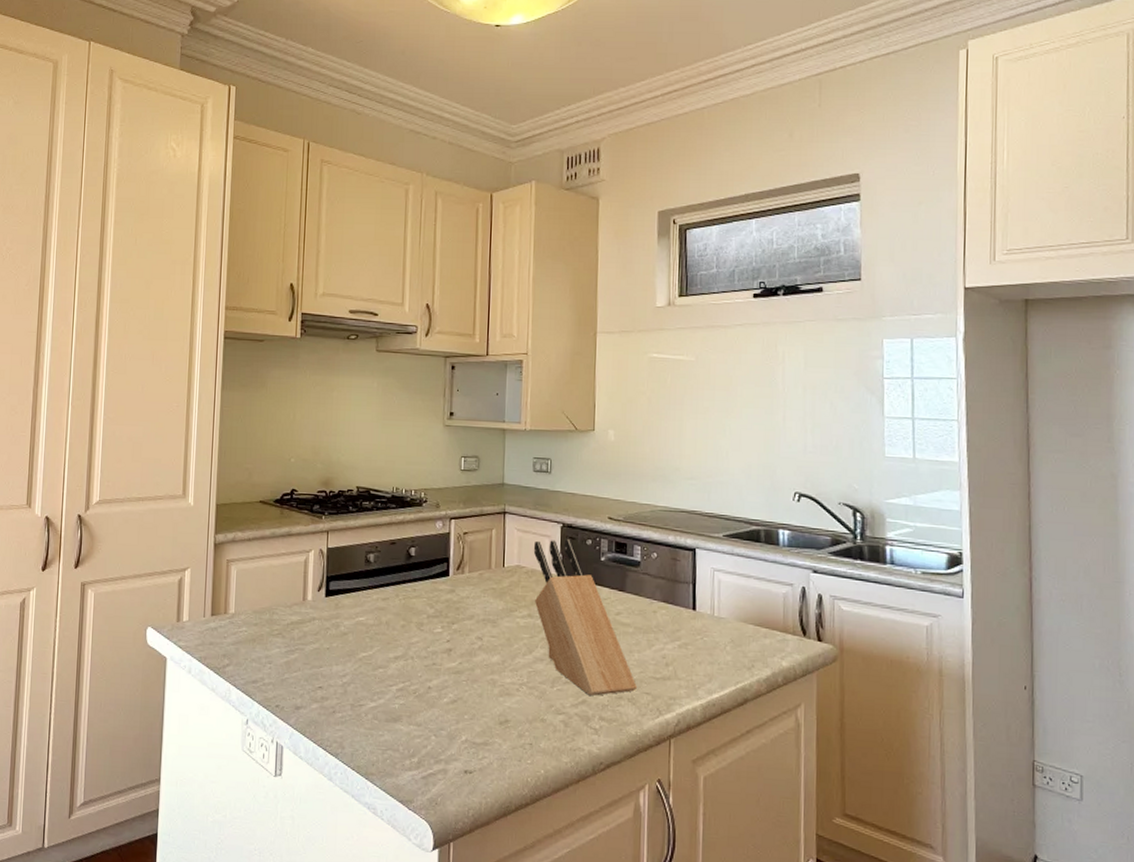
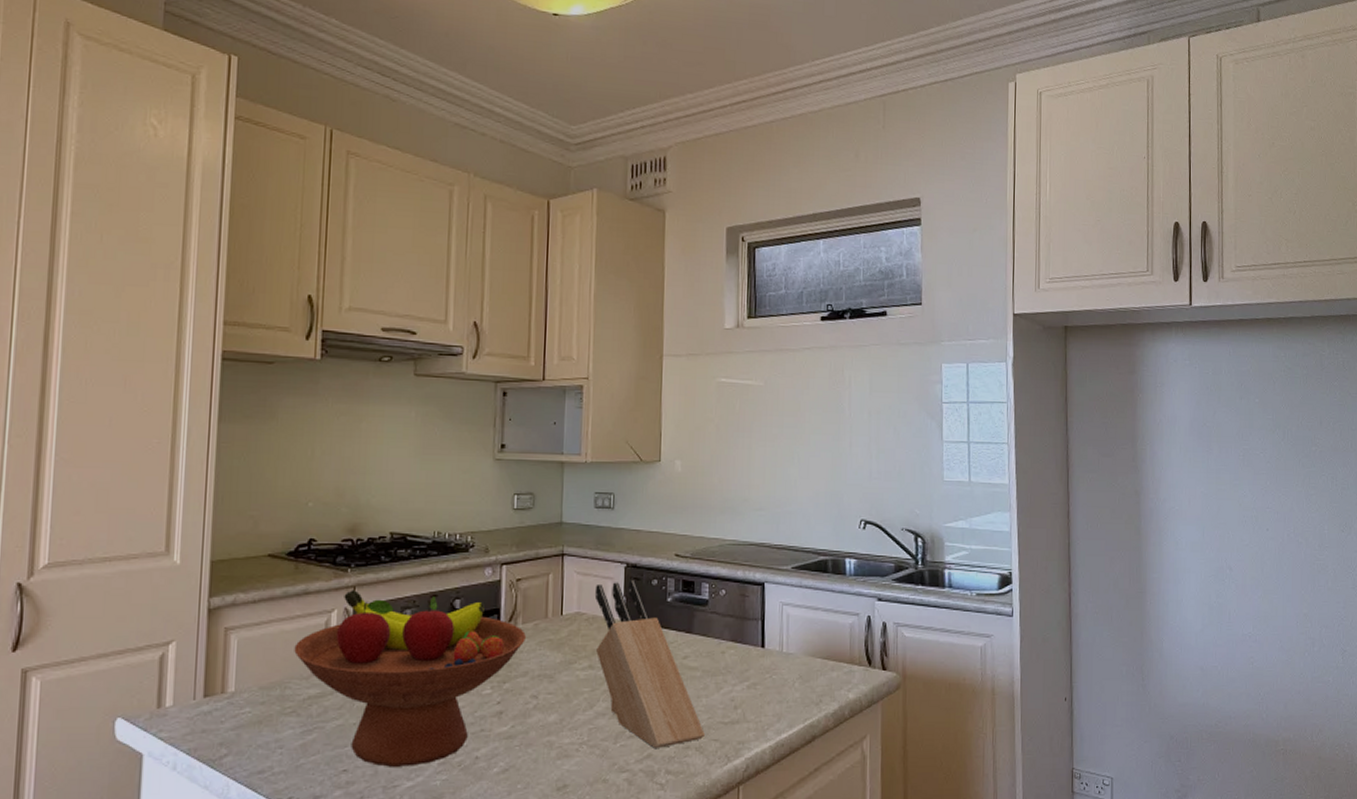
fruit bowl: none [280,534,472,690] -> present [294,590,526,767]

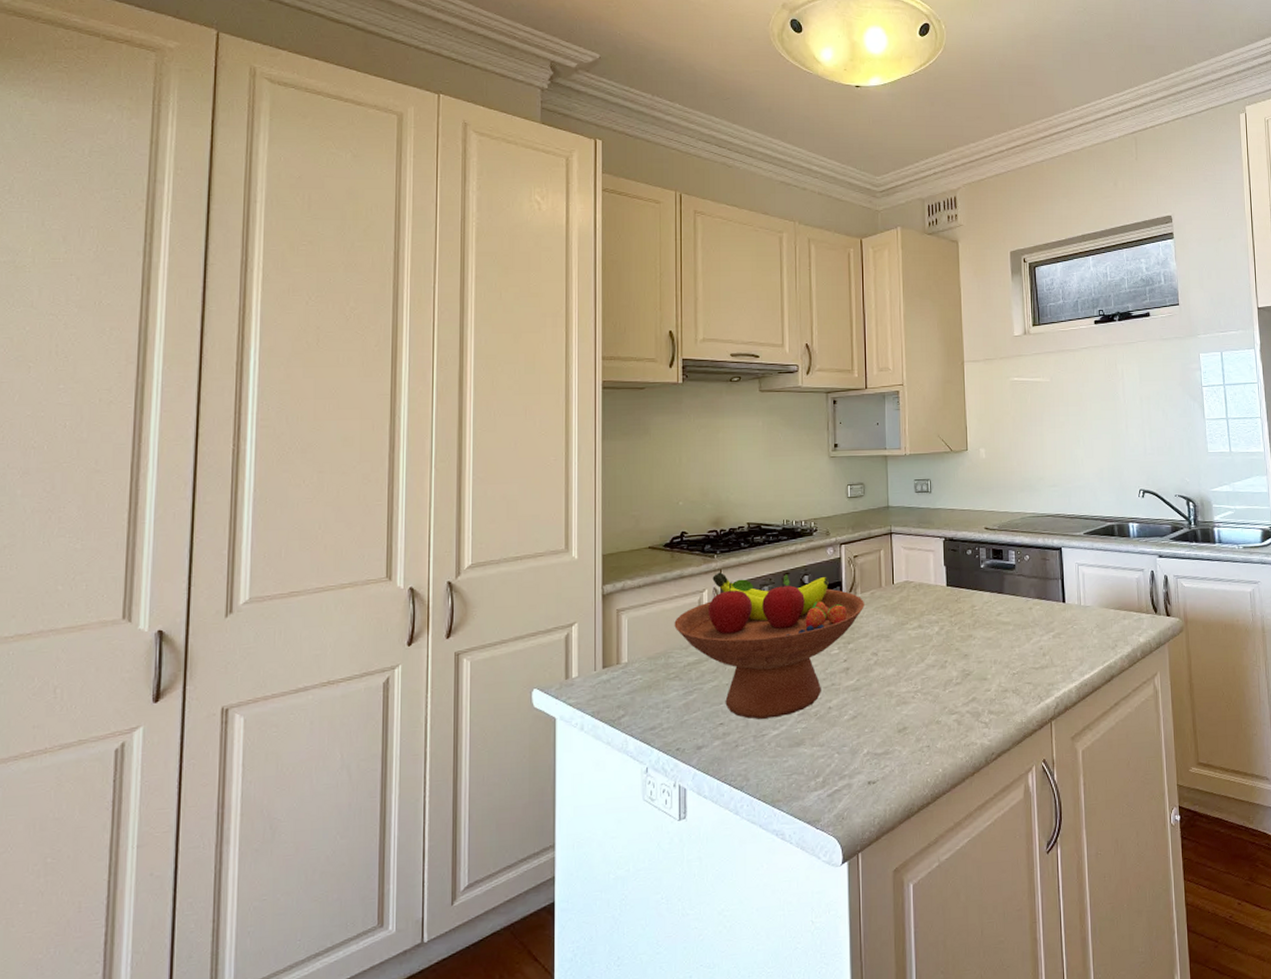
knife block: present [594,579,705,748] -> none [919,551,1019,693]

